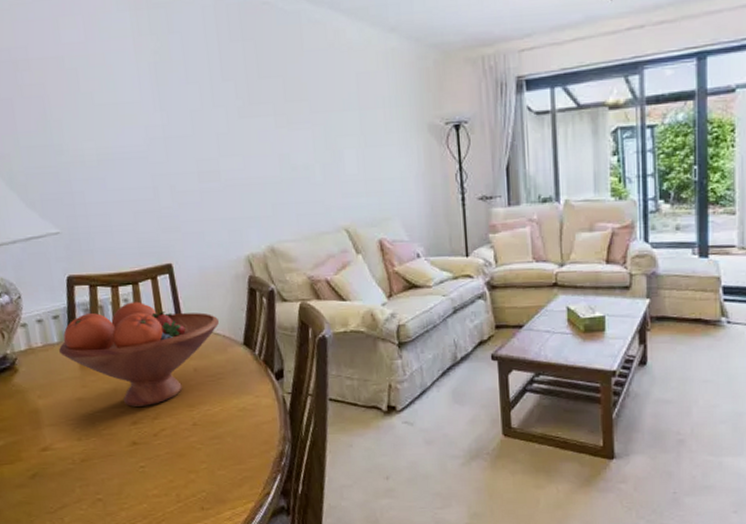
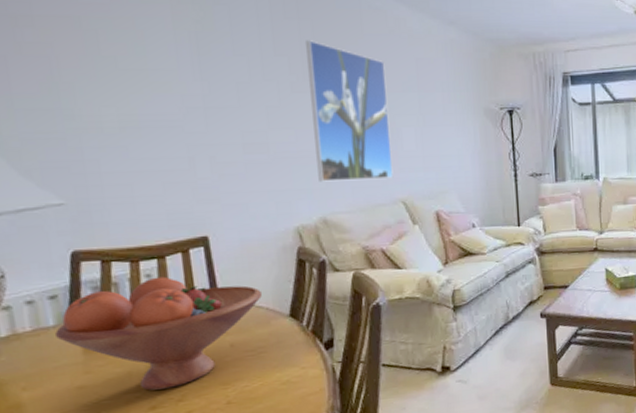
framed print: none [250,62,336,210] -> present [306,40,394,182]

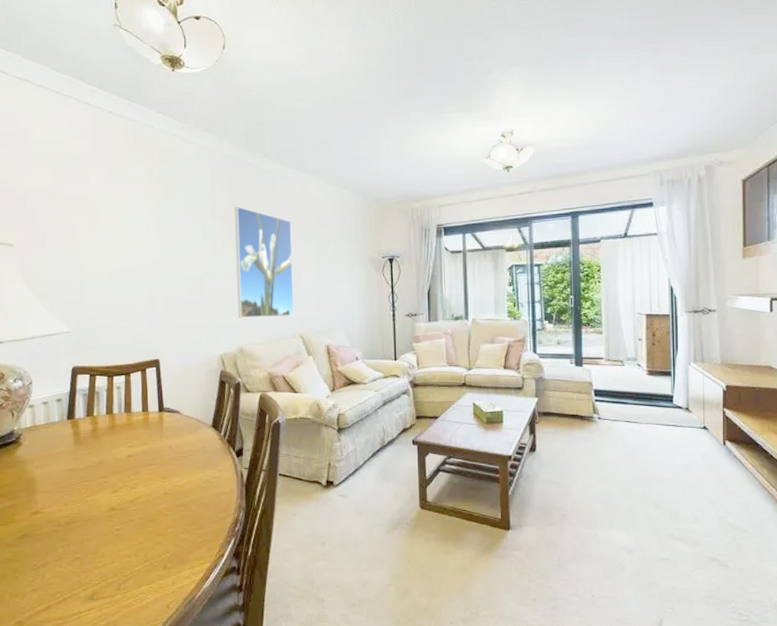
fruit bowl: present [55,276,263,390] -> none [59,389,194,477]

